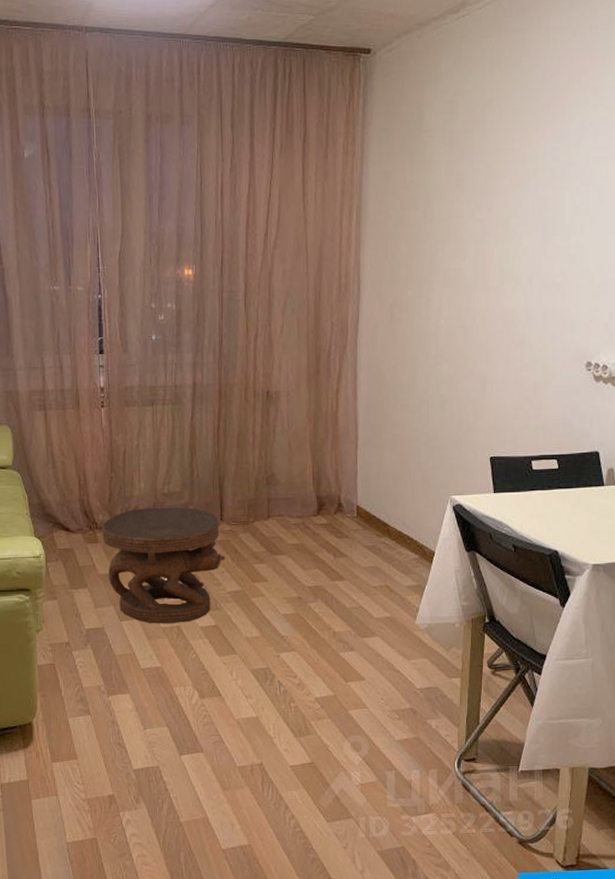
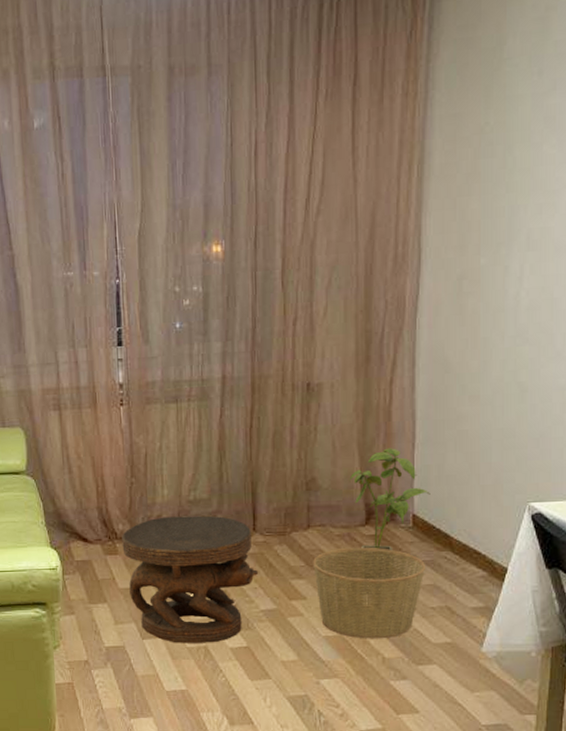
basket: none [273,534,368,616] -> present [313,547,425,639]
house plant: none [303,448,371,575] -> present [349,448,430,593]

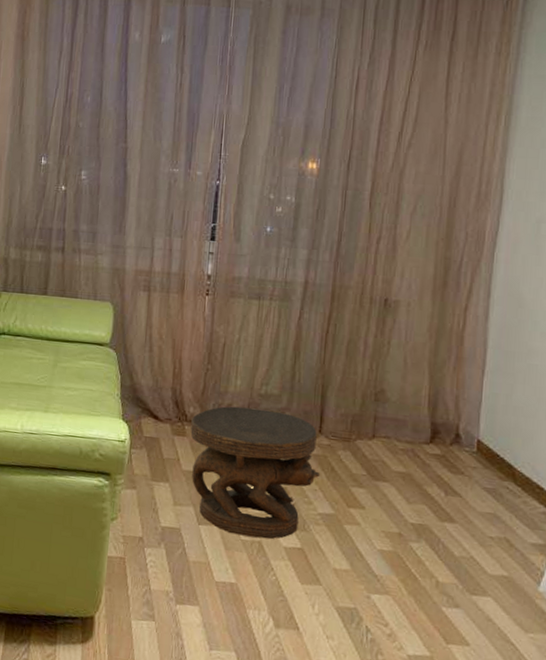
basket: present [313,547,425,639] -> none [374,463,487,562]
house plant: present [349,448,430,593] -> none [417,371,497,513]

